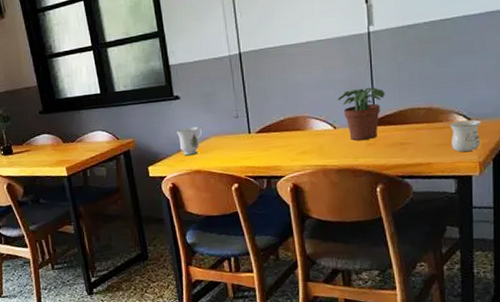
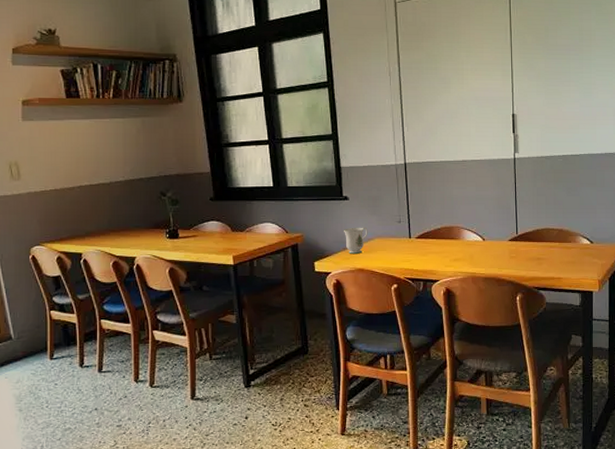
potted plant: present [337,87,385,141] -> none [487,206,526,252]
mug: present [450,119,482,152] -> none [577,243,601,271]

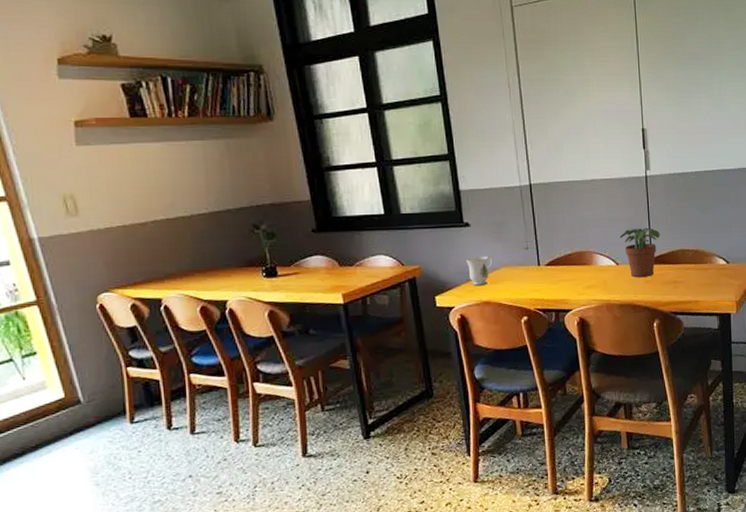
potted plant: none [487,206,526,252] -> present [619,227,660,277]

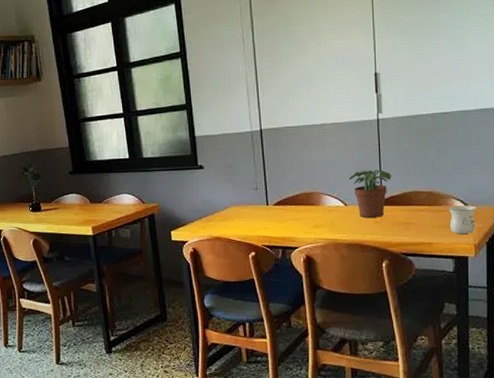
mug: present [465,255,493,286] -> none [198,195,224,222]
mug: none [713,263,737,292] -> present [449,205,477,235]

